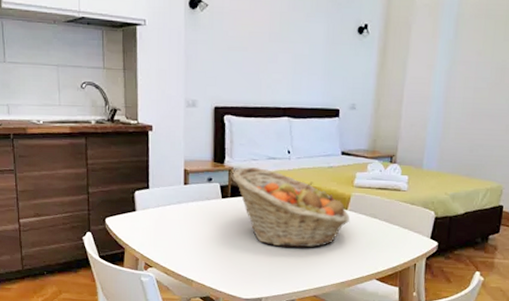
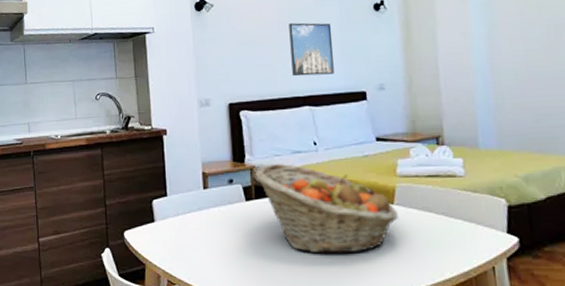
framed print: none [277,35,318,89] -> present [289,22,334,77]

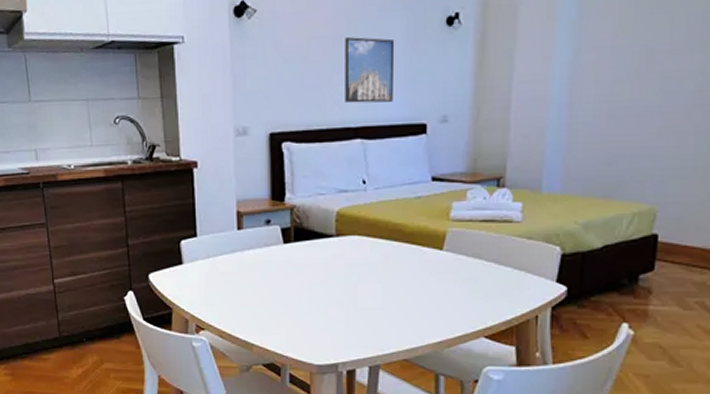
fruit basket: present [255,164,398,254] -> none [295,204,446,300]

